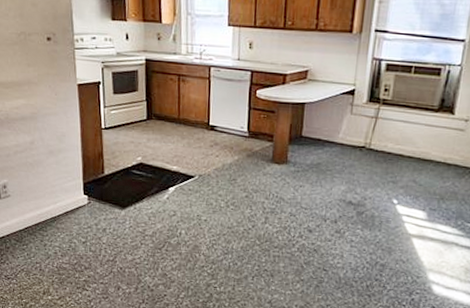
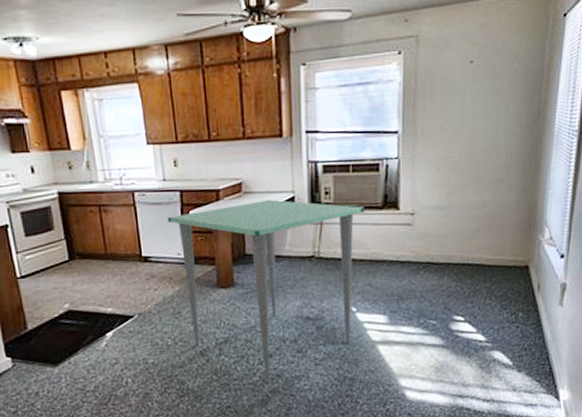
dining table: none [236,89,420,253] -> present [167,199,364,381]

